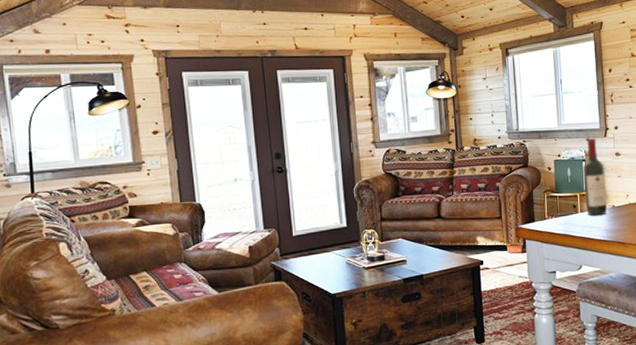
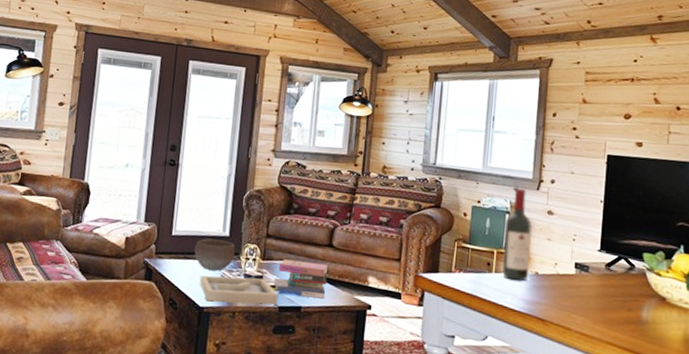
bowl: none [316,231,355,260] -> present [194,238,236,271]
decorative tray: none [327,257,402,289] -> present [199,275,279,306]
books: none [395,233,442,267] -> present [274,259,329,299]

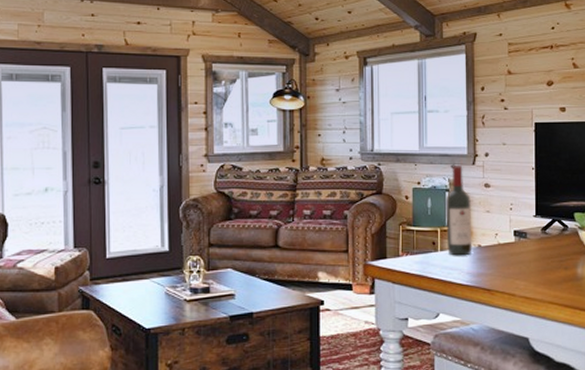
bowl: present [194,238,236,271] -> none [133,256,177,289]
decorative tray: present [199,275,279,306] -> none [142,289,228,323]
books: present [274,259,329,299] -> none [222,265,277,302]

